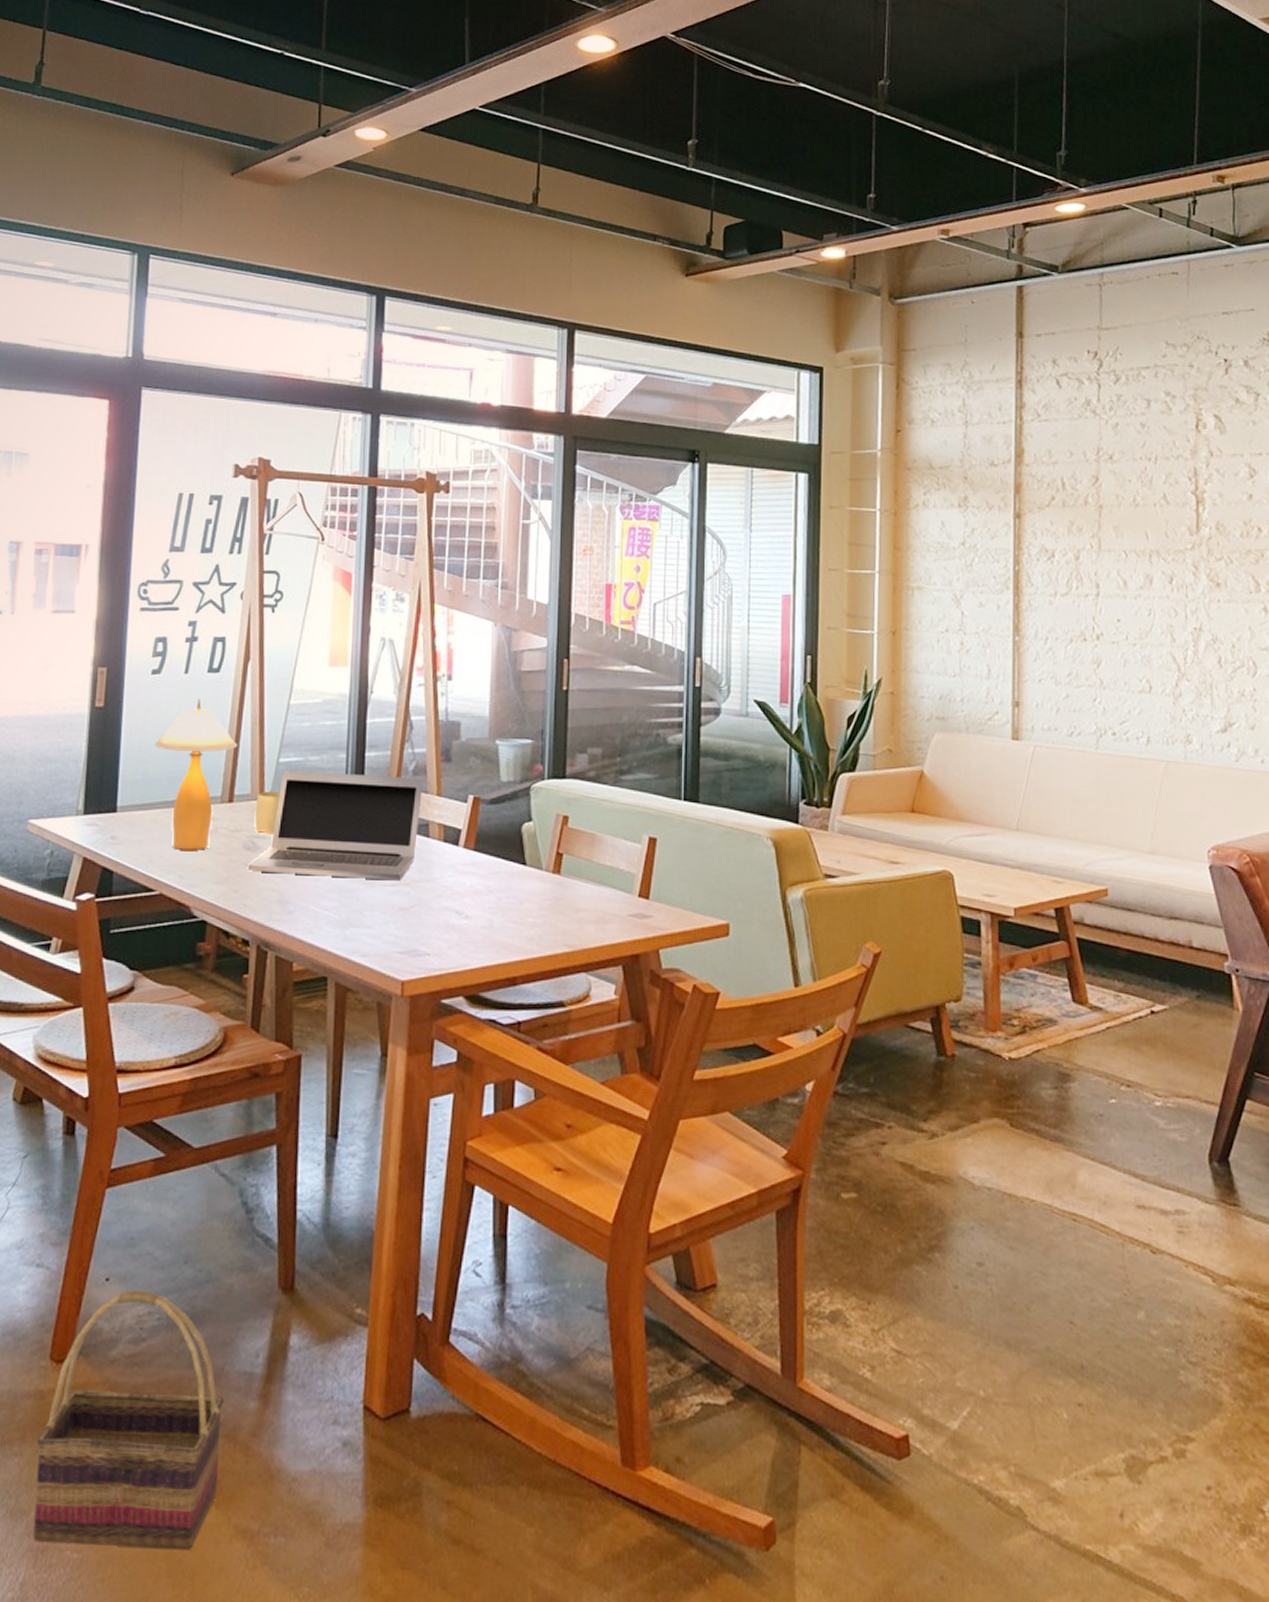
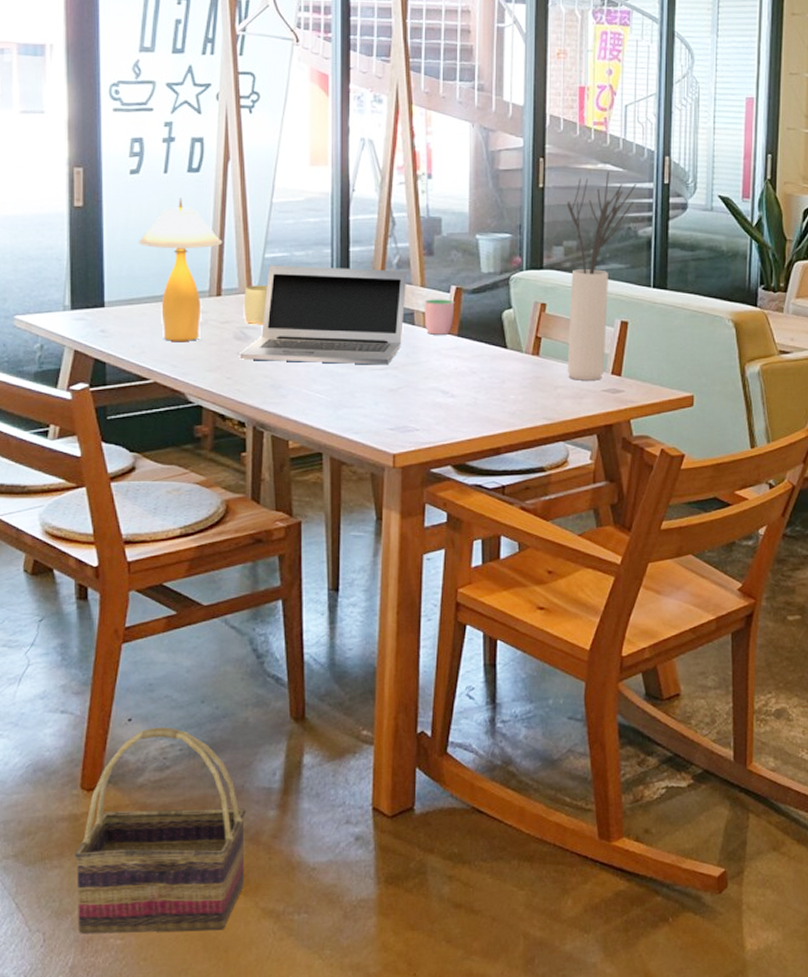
cup: none [439,809,472,849] -> present [424,299,455,335]
vase: none [590,674,666,904] -> present [566,172,637,381]

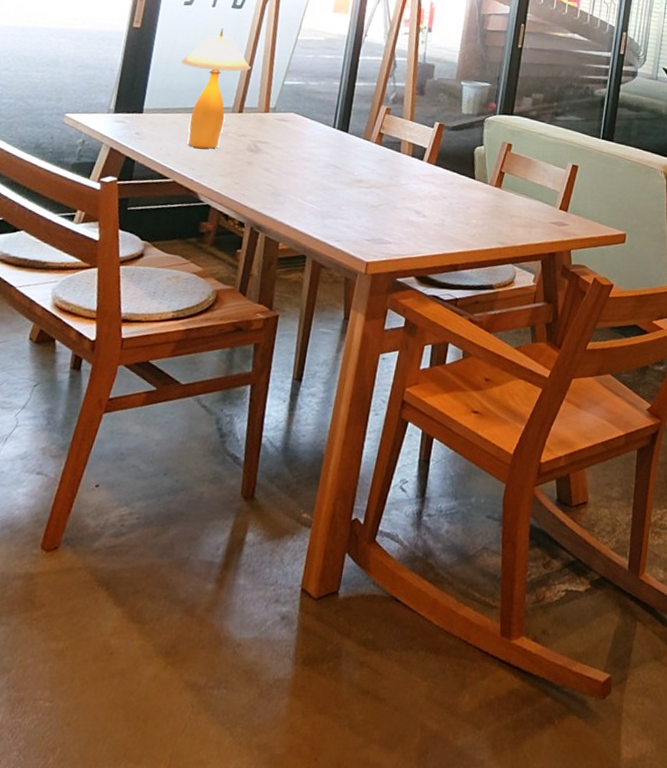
woven basket: present [74,726,246,933] -> none [12,494,187,700]
laptop: present [239,265,407,365] -> none [249,91,401,185]
mug: present [243,285,268,324] -> none [259,106,283,140]
cup: present [424,299,455,335] -> none [409,131,437,163]
vase: present [566,172,637,381] -> none [522,40,598,214]

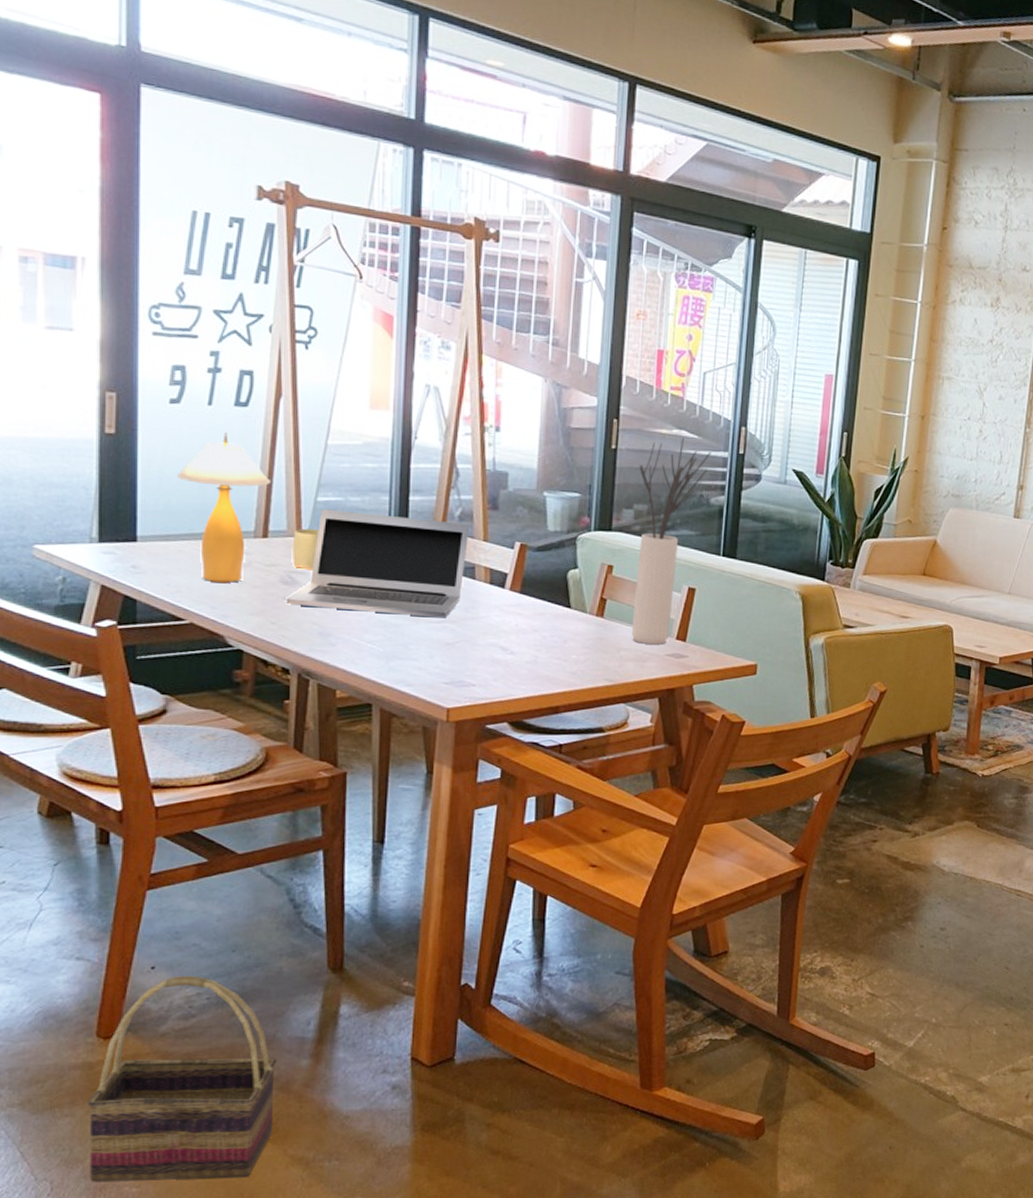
woven basket: none [12,494,187,700] -> present [87,975,277,1182]
laptop: none [249,91,401,185] -> present [286,509,470,618]
mug: none [259,106,283,140] -> present [291,528,319,569]
vase: none [522,40,598,214] -> present [631,438,711,645]

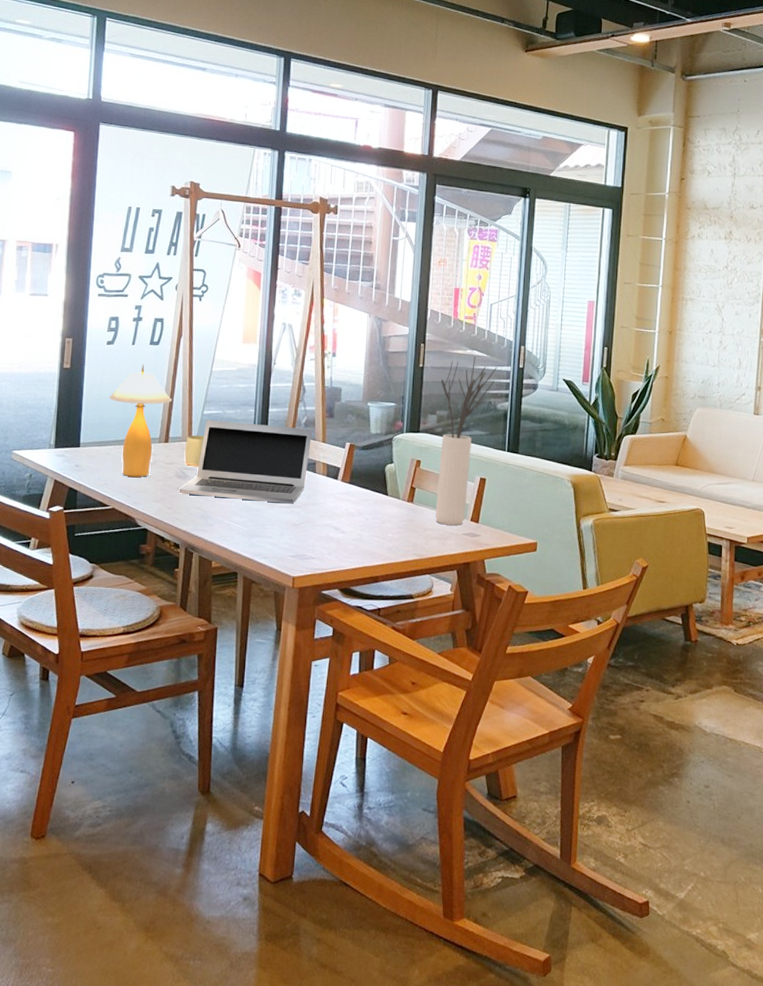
woven basket: present [87,975,277,1182] -> none [19,790,158,968]

